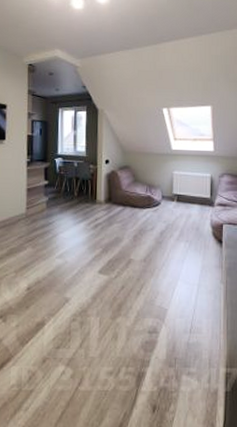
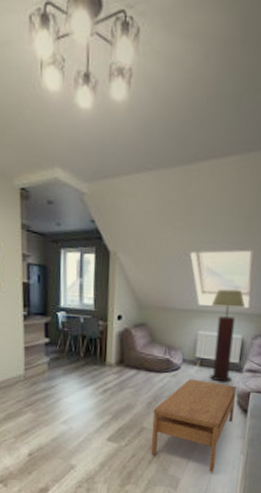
coffee table: none [138,213,210,302] -> present [150,379,236,472]
floor lamp: none [182,136,211,216] -> present [209,289,246,382]

